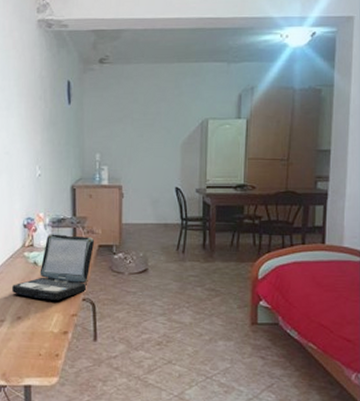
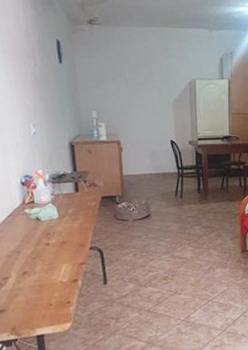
laptop: present [12,234,95,300] -> none [14,189,98,253]

